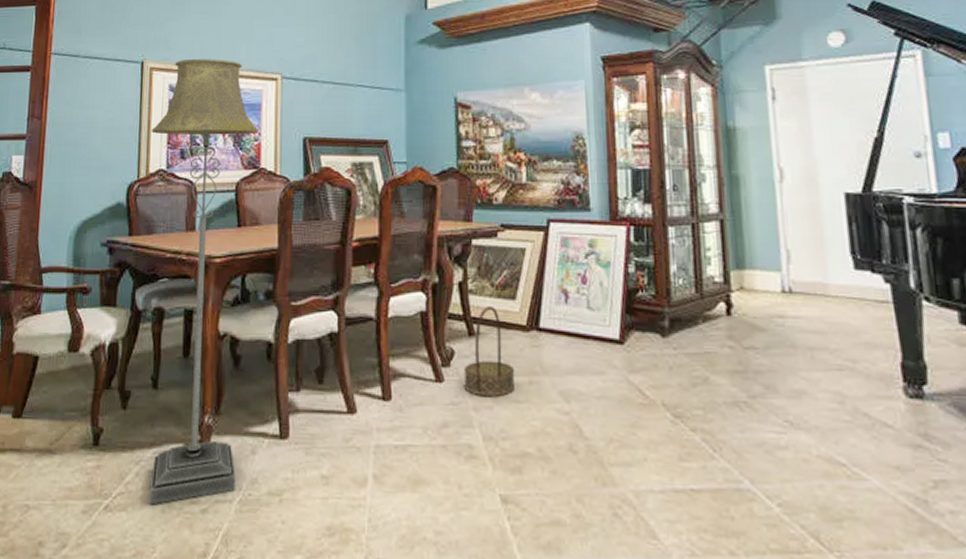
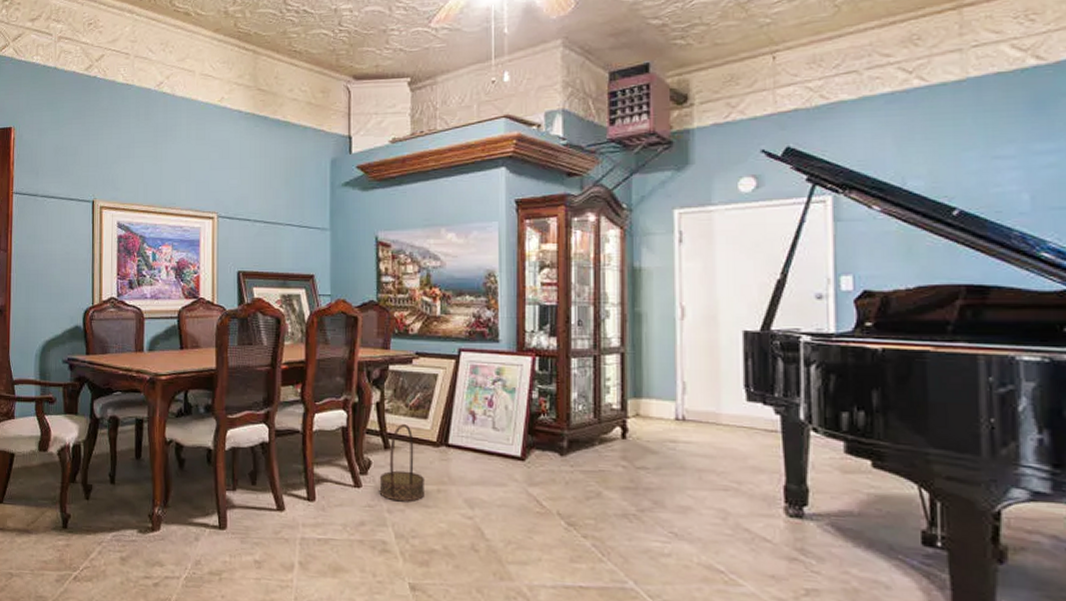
floor lamp: present [149,59,259,505] -> none [103,199,198,578]

